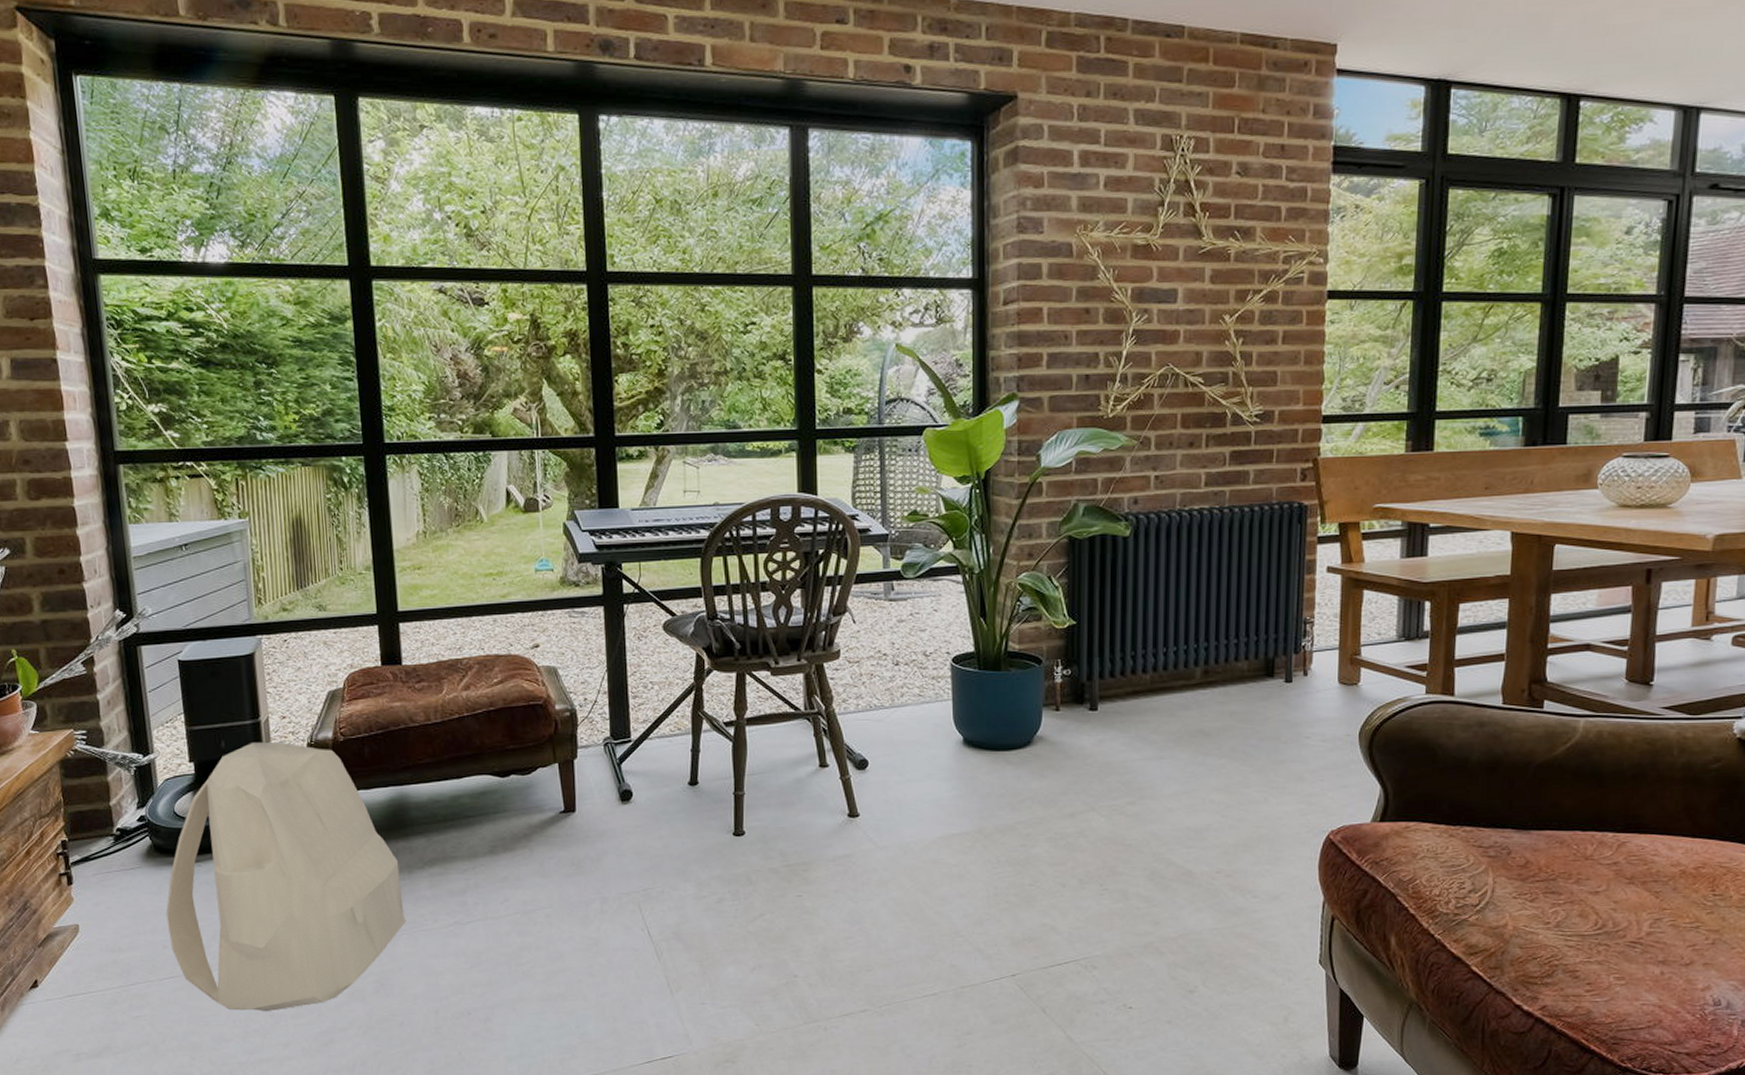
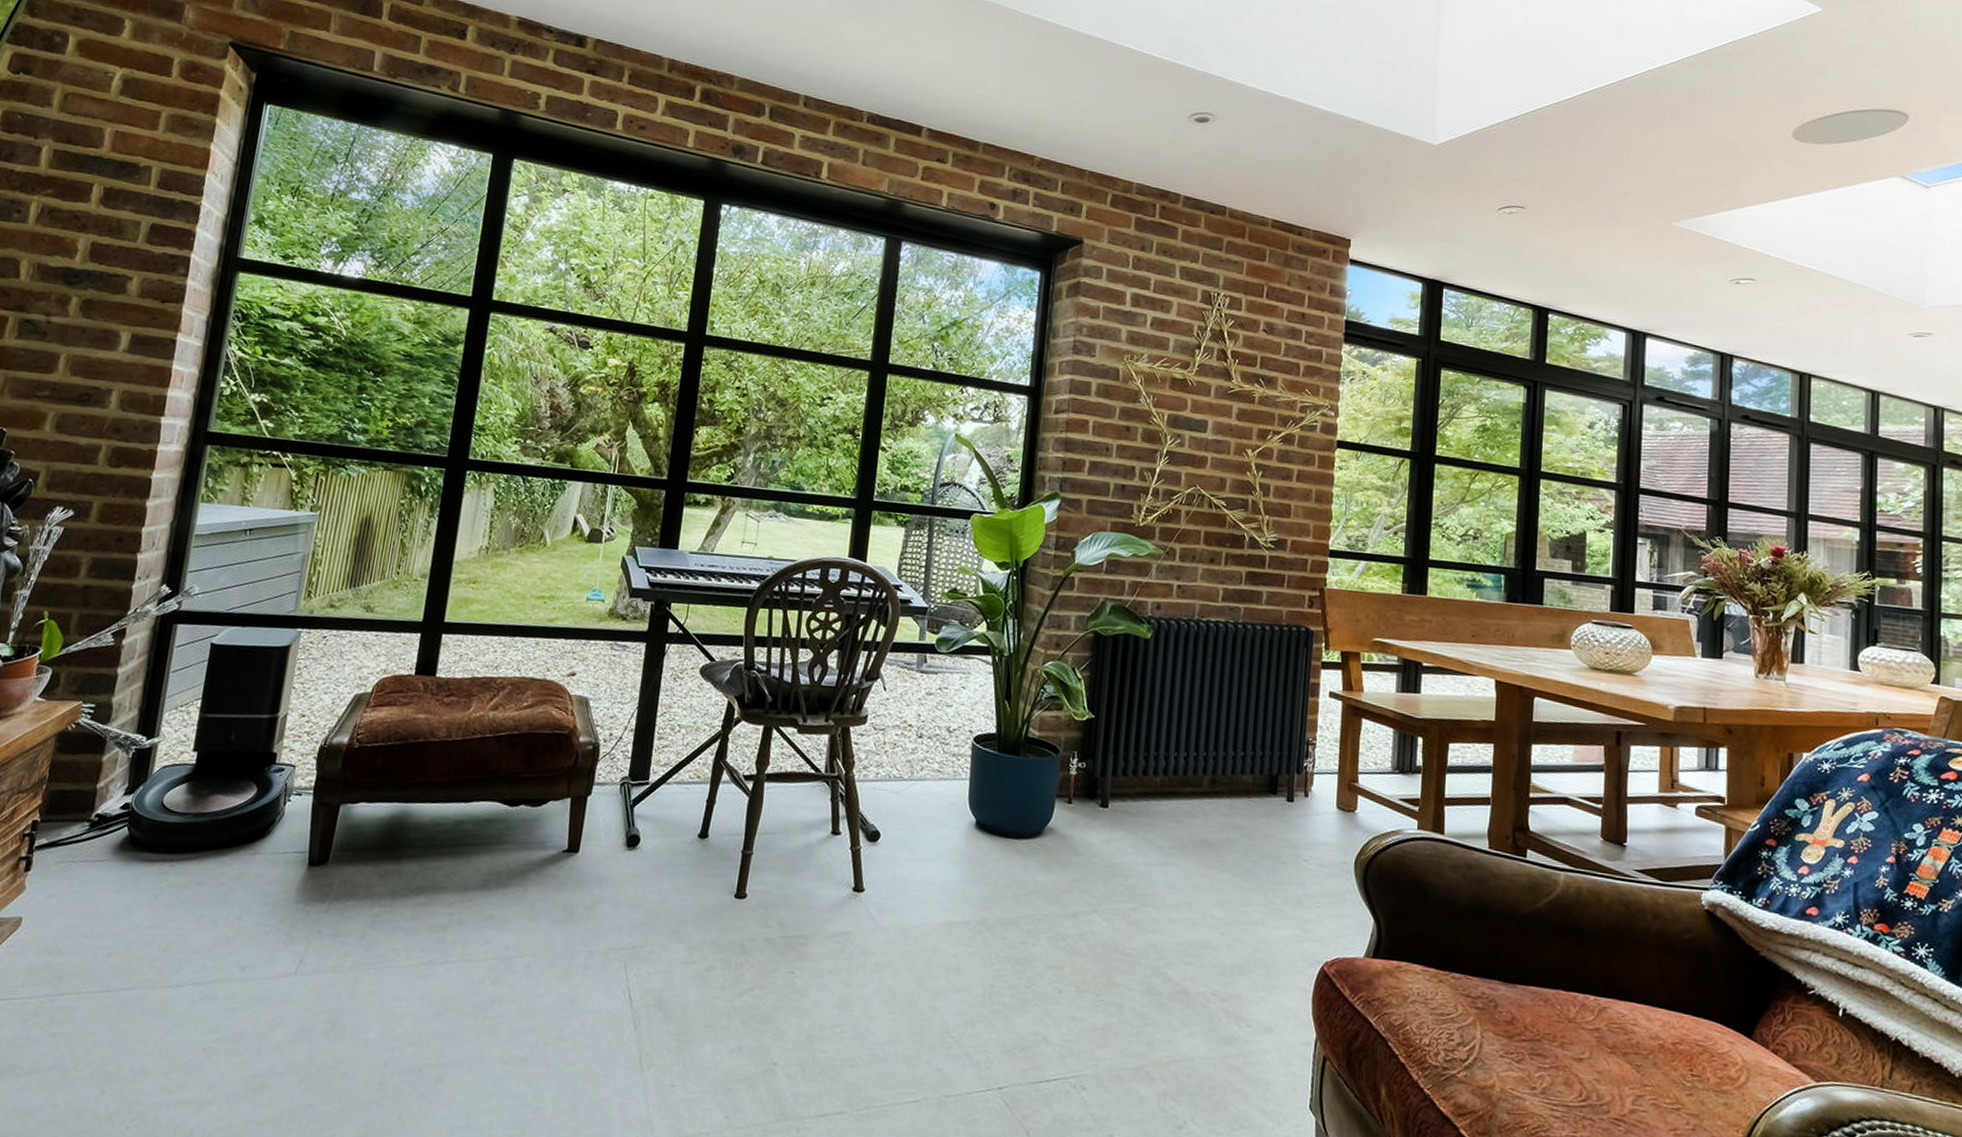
backpack: present [166,741,406,1012] -> none [116,738,385,1044]

